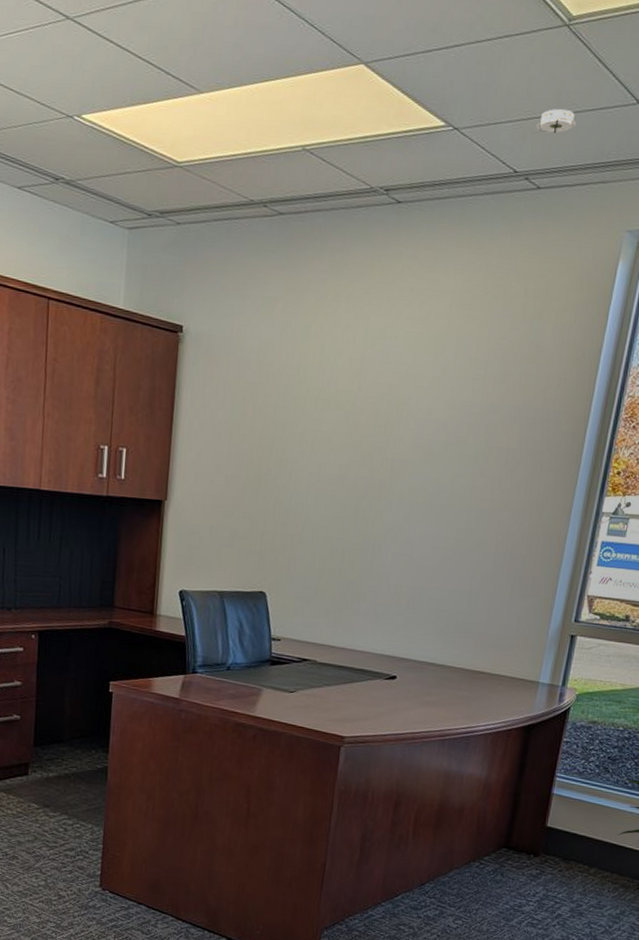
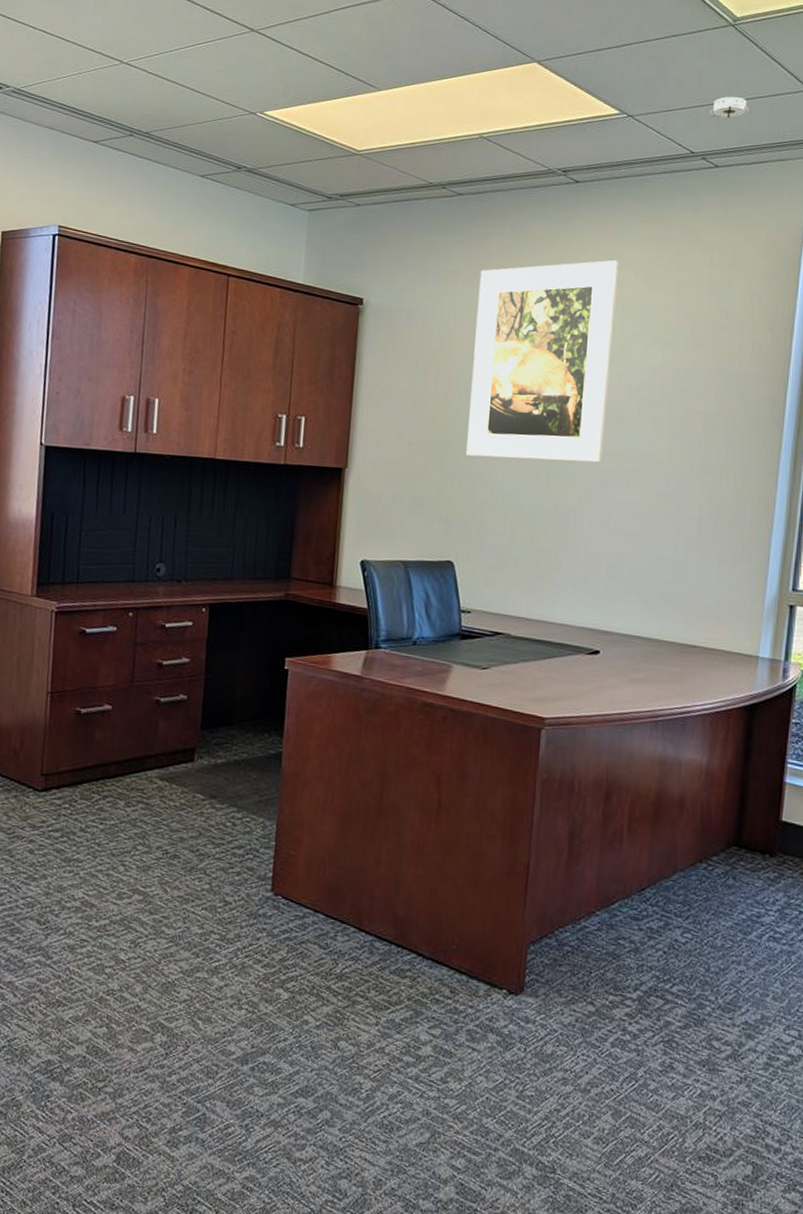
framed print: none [280,288,436,498] -> present [466,259,619,463]

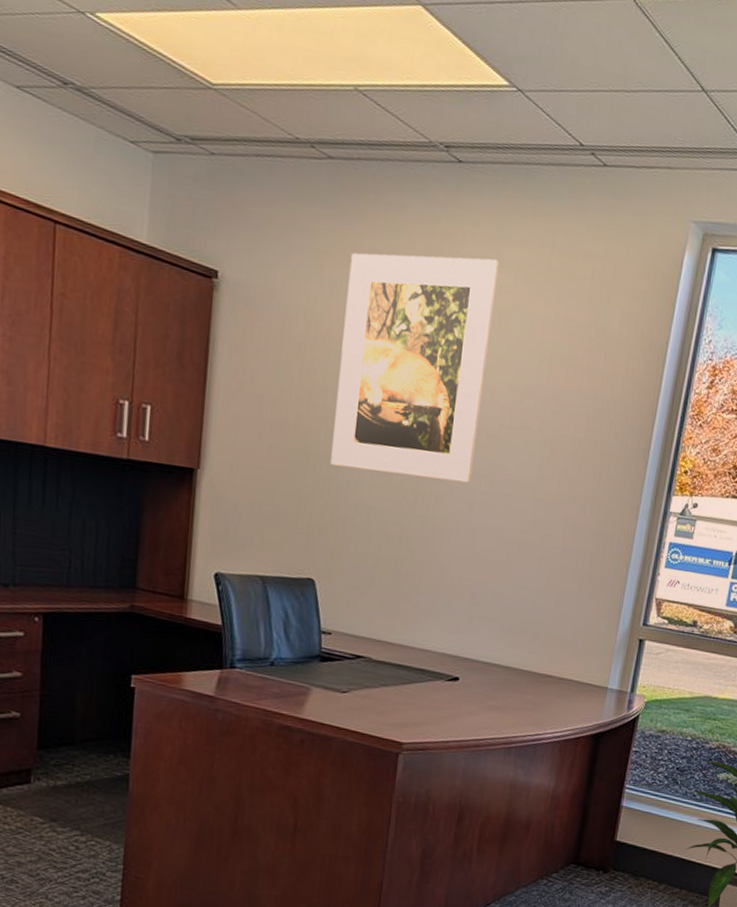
smoke detector: present [706,97,749,119] -> none [599,84,643,111]

